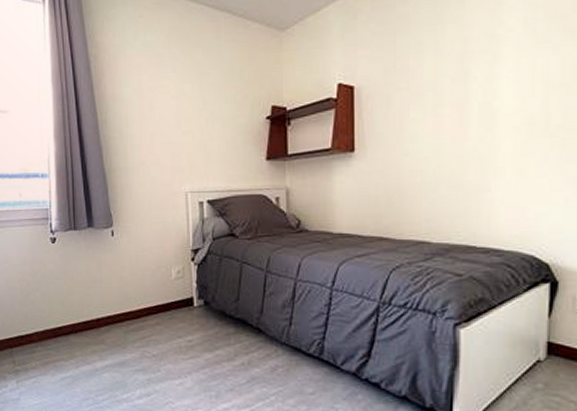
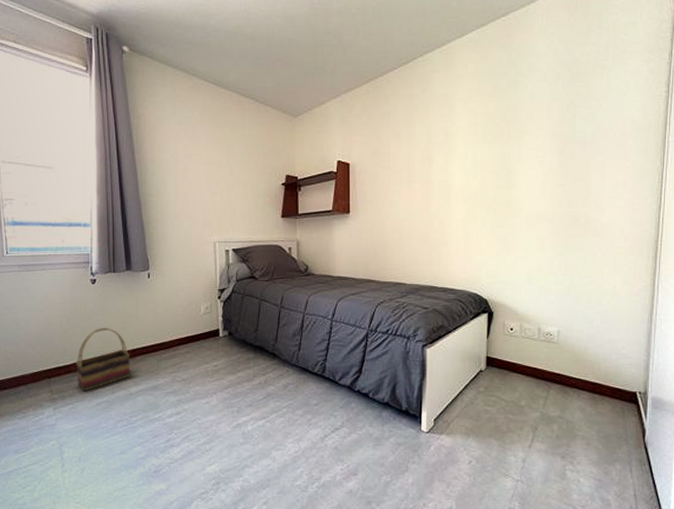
basket: none [37,293,95,365] -> present [75,328,130,392]

